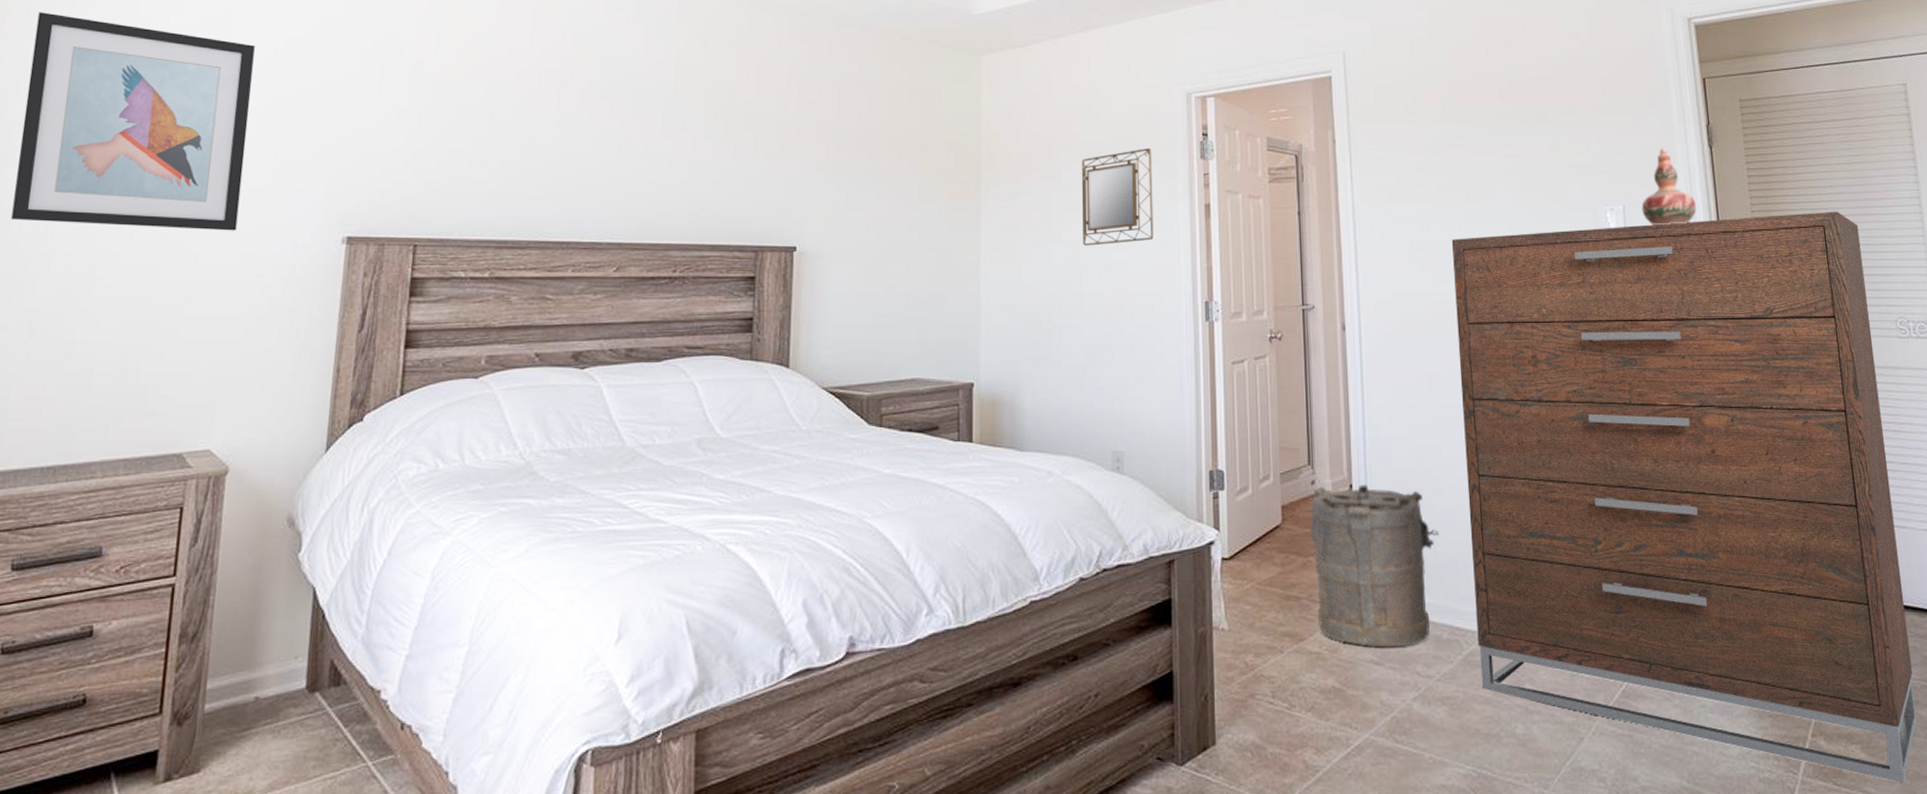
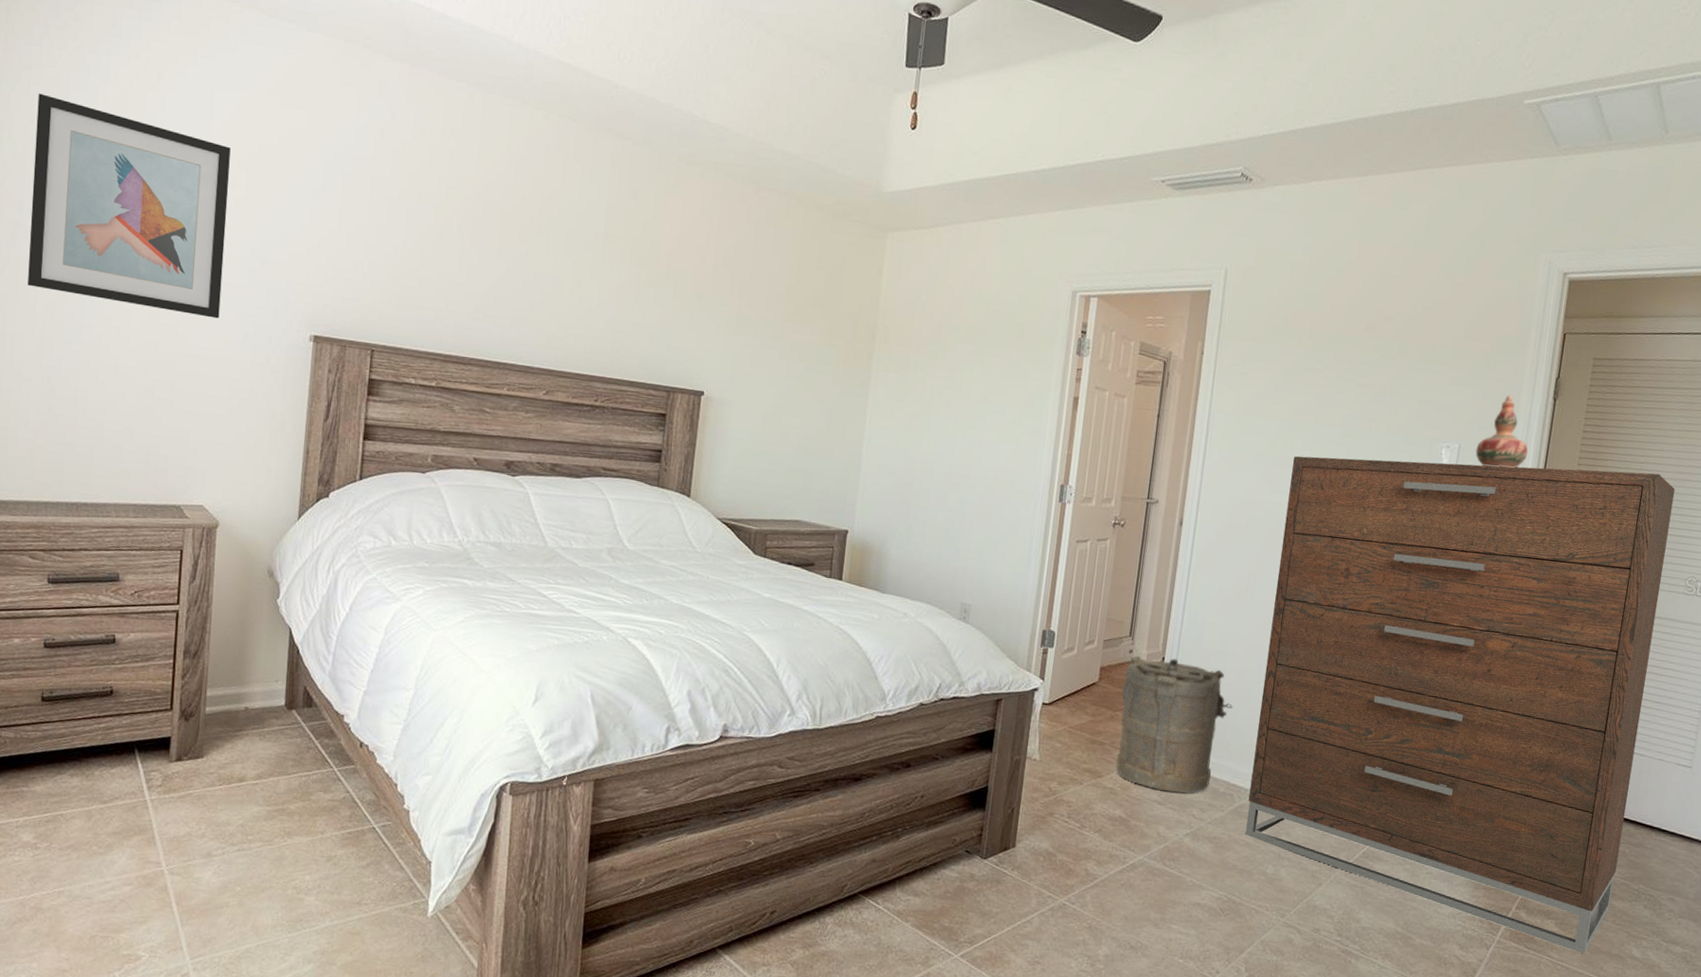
home mirror: present [1081,148,1154,246] -> none [959,338,1033,424]

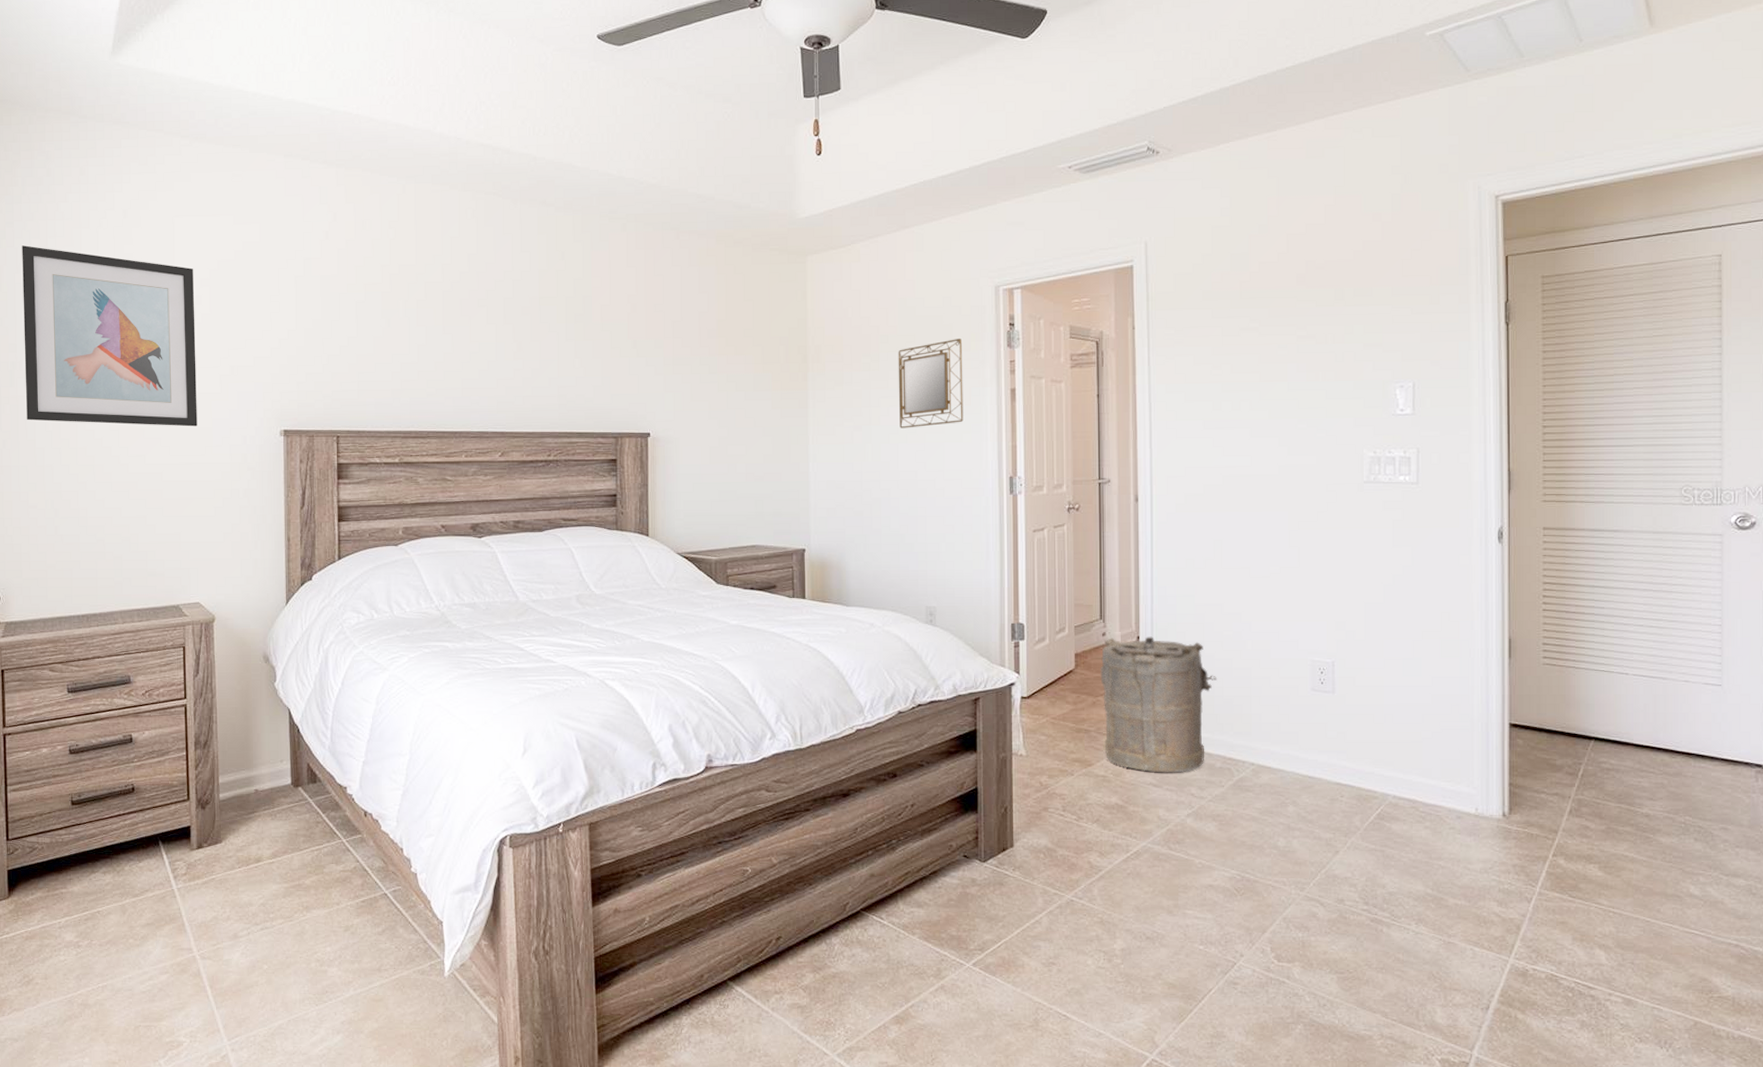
home mirror: none [959,338,1033,424] -> present [898,339,963,429]
dresser: present [1244,456,1675,954] -> none [1242,384,1657,898]
decorative vase: present [1475,394,1528,468] -> none [1431,325,1488,401]

